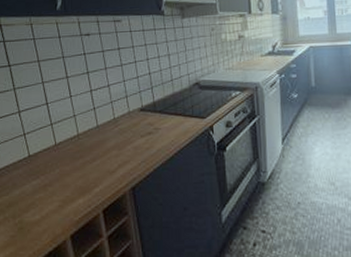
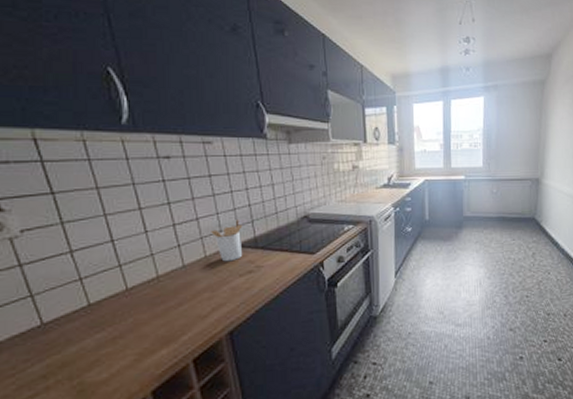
utensil holder: none [119,86,144,124] -> present [211,220,243,262]

